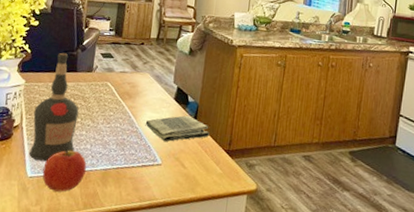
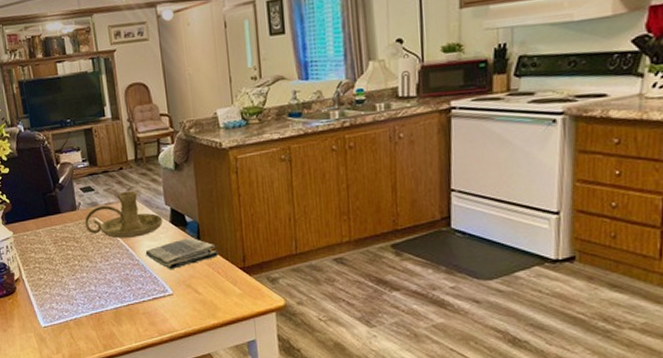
liquor bottle: present [29,52,79,162] -> none [29,195,80,310]
apple: present [42,150,87,192] -> none [54,294,97,337]
candle holder: none [96,64,169,107] -> present [84,190,163,239]

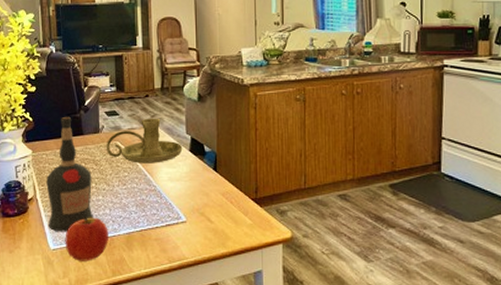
liquor bottle: none [29,195,80,310] -> present [46,116,93,232]
apple: none [54,294,97,337] -> present [65,217,108,261]
dish towel: present [145,238,218,270] -> none [163,167,233,198]

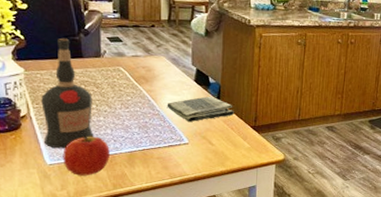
candle holder: present [106,118,183,163] -> none [108,47,188,90]
dish towel: none [163,167,233,198] -> present [167,96,234,123]

